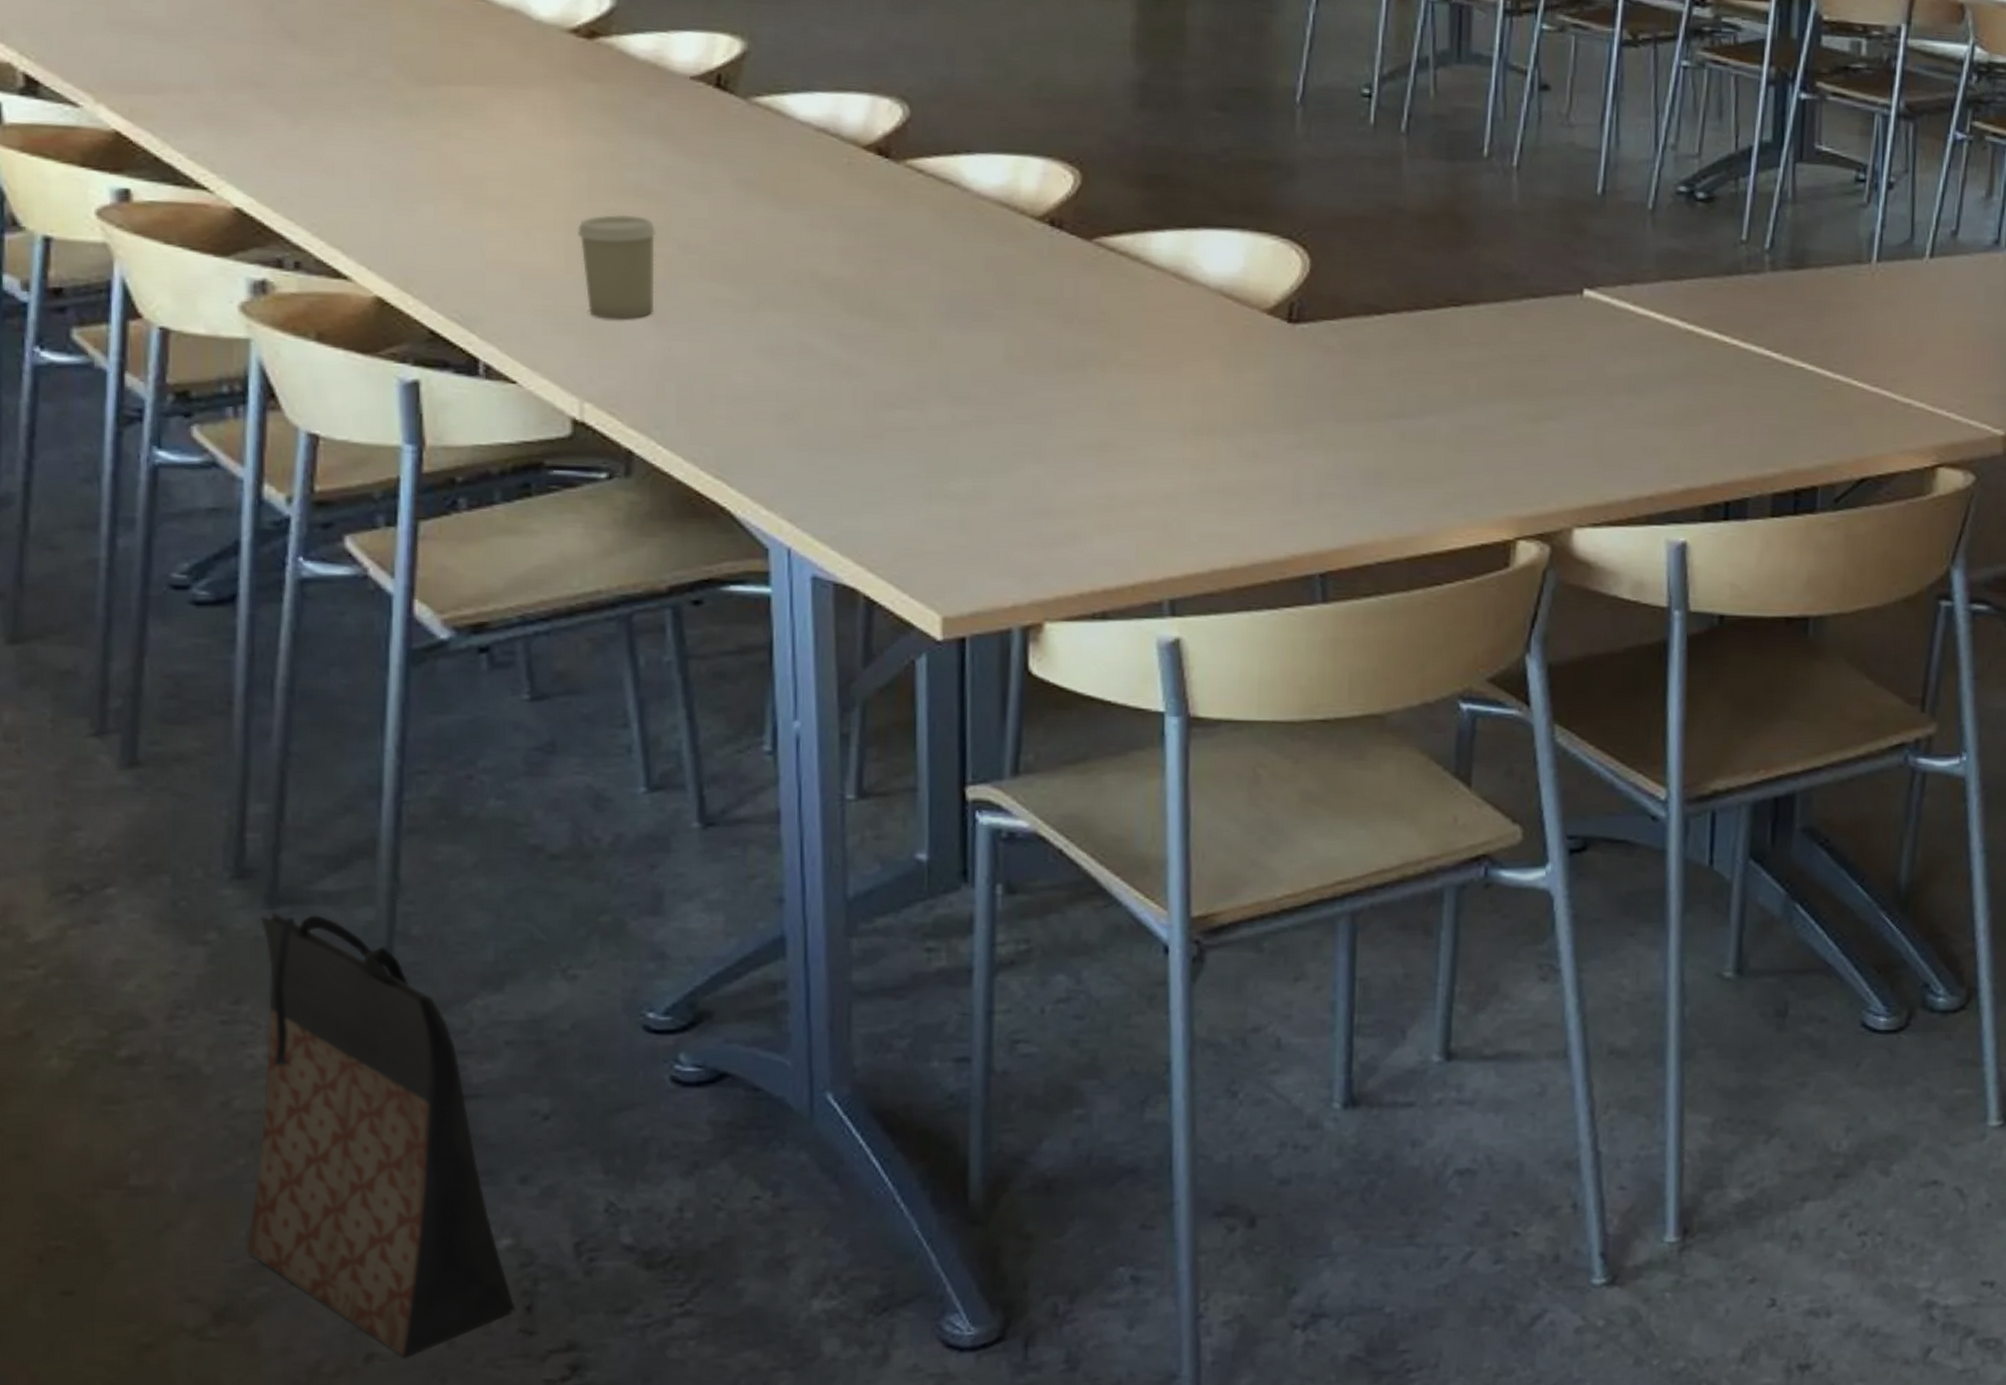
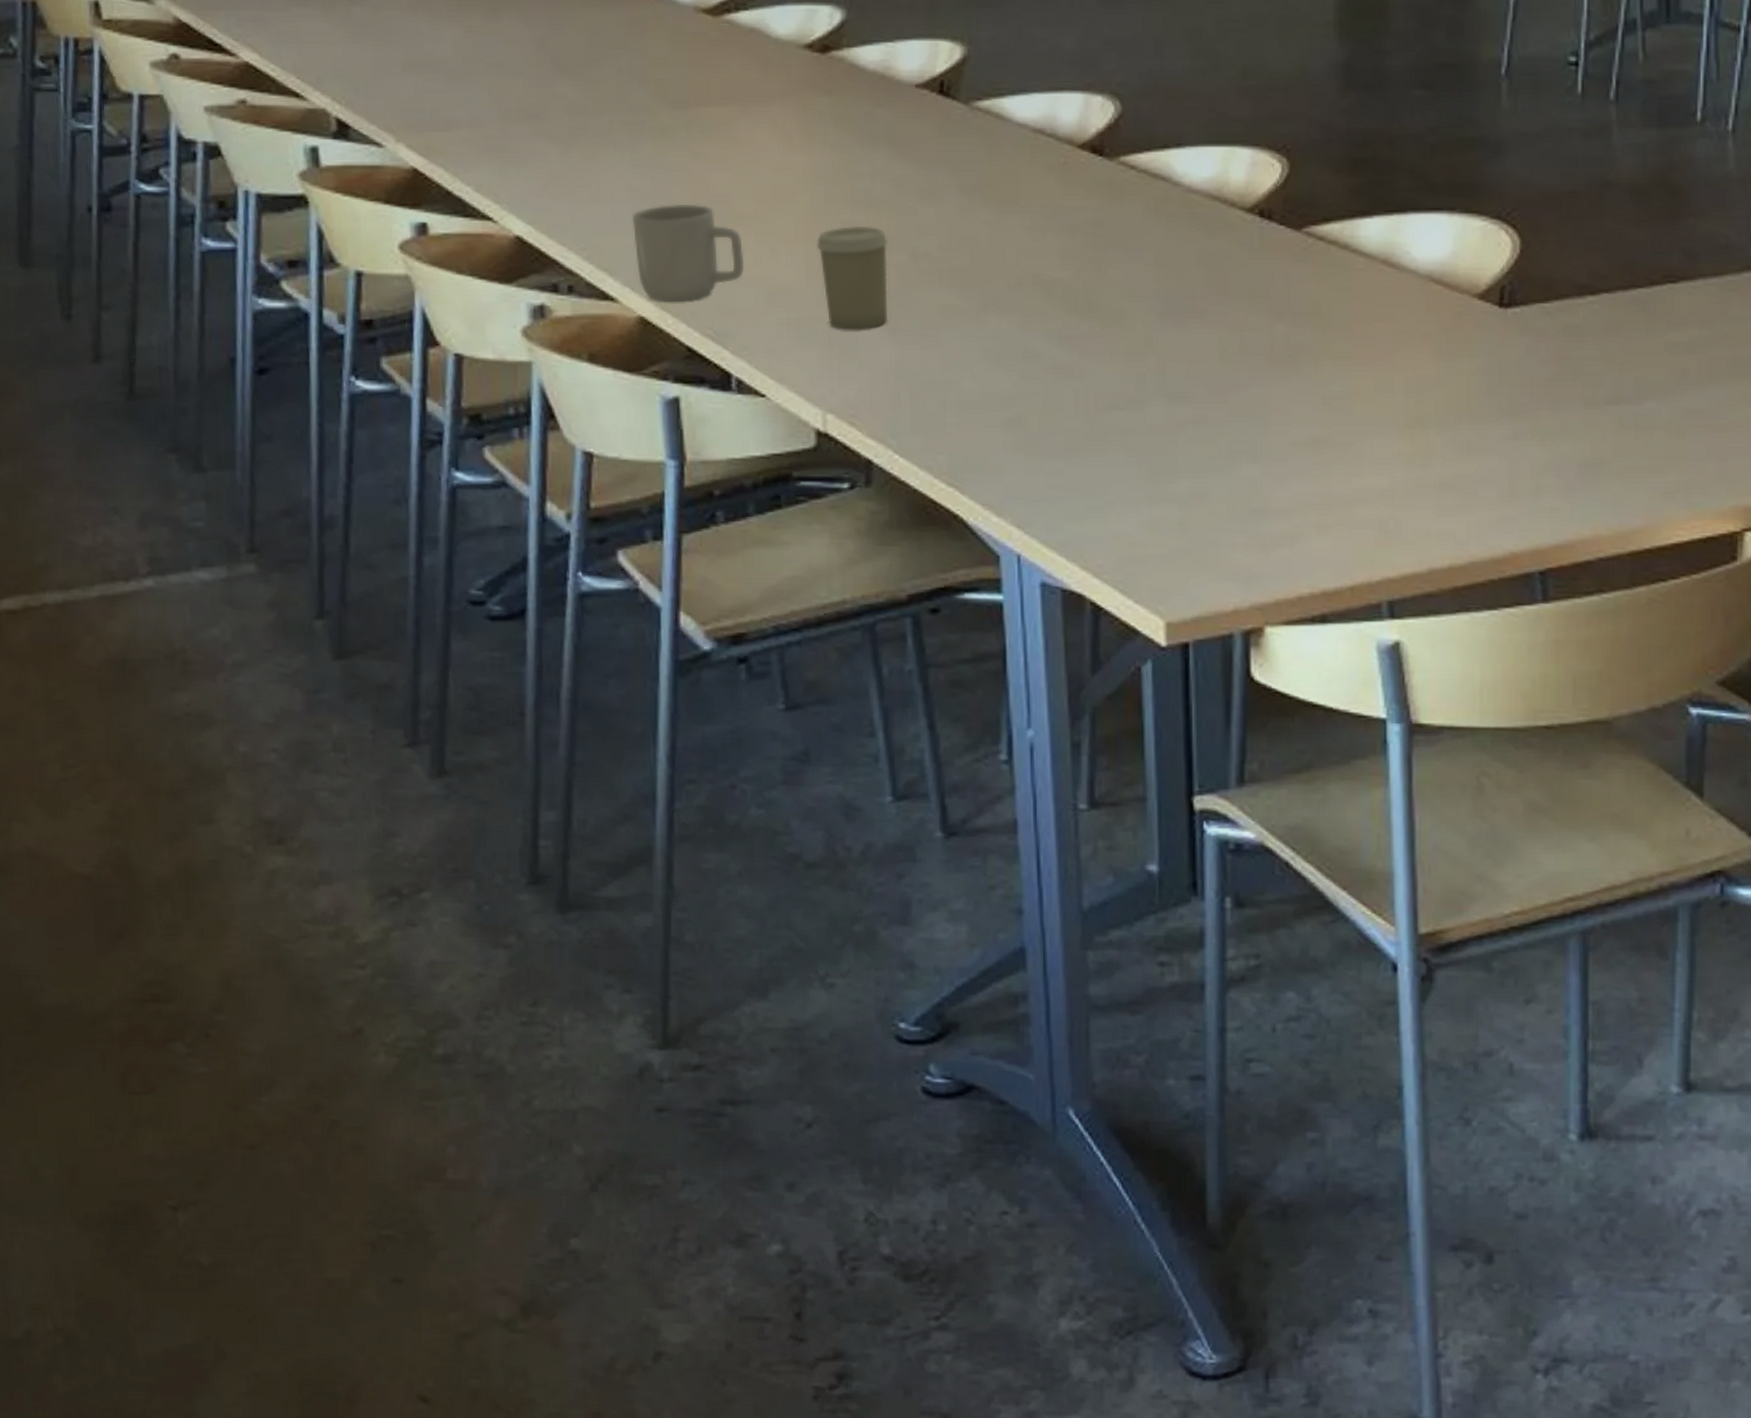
bag: present [246,911,515,1358] -> none [548,916,786,1358]
mug: none [370,183,497,283] -> present [632,203,745,302]

